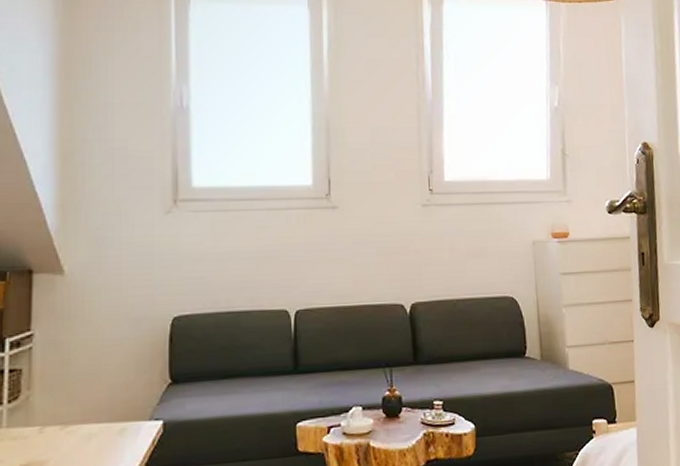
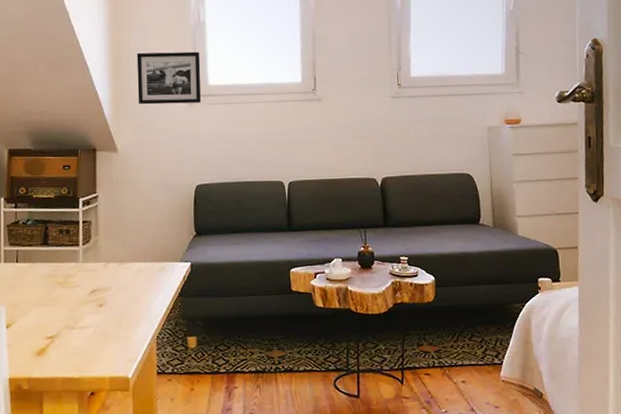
picture frame: none [95,143,183,212] -> present [136,51,202,105]

